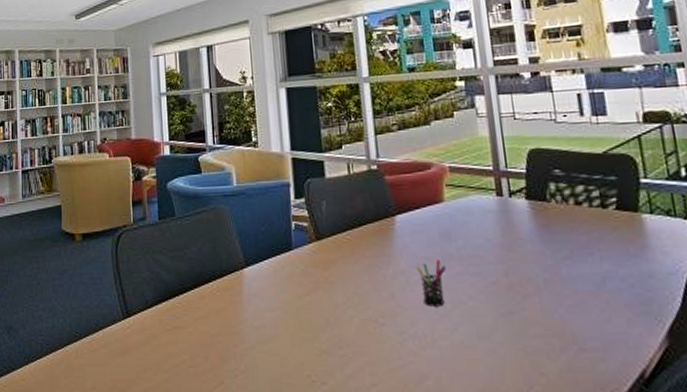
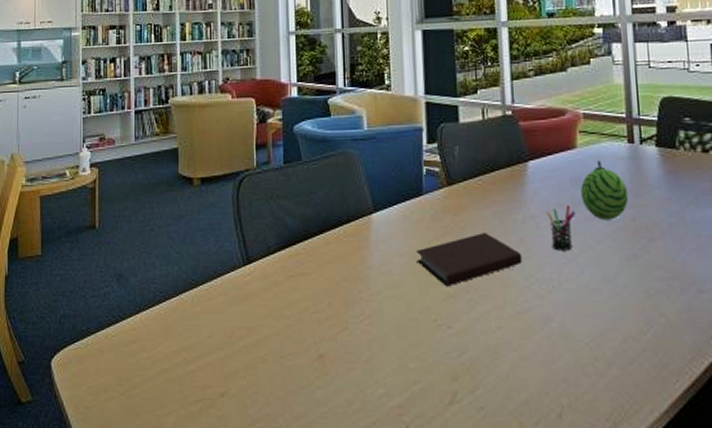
notebook: none [287,287,394,342] -> present [416,232,522,287]
fruit: none [450,214,501,275] -> present [581,160,629,220]

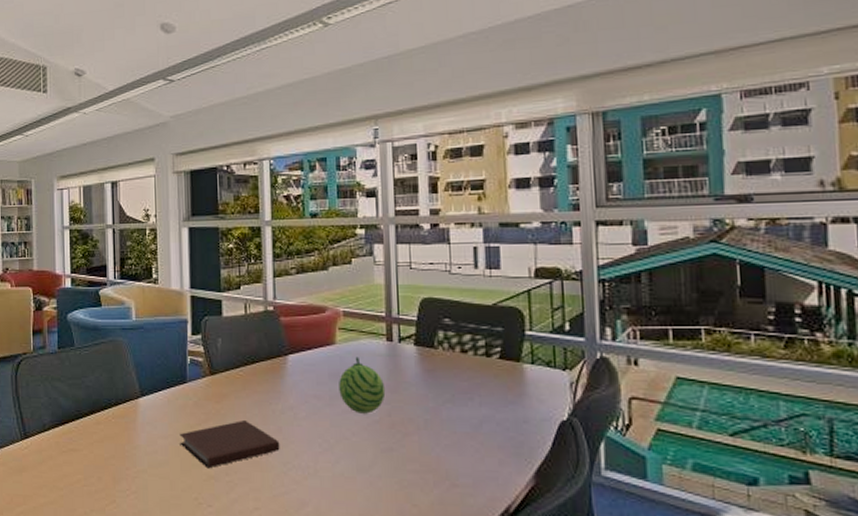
pen holder: present [547,205,575,251] -> none [305,398,332,441]

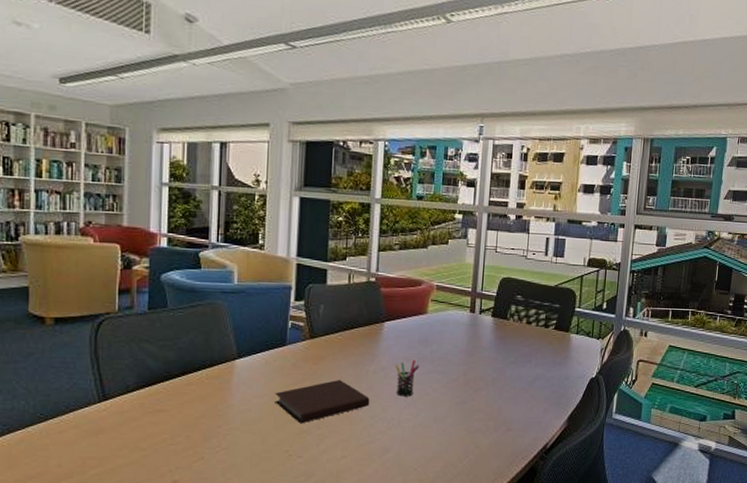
pen holder: none [305,398,332,441] -> present [395,360,419,397]
fruit: present [339,356,386,414] -> none [426,325,465,373]

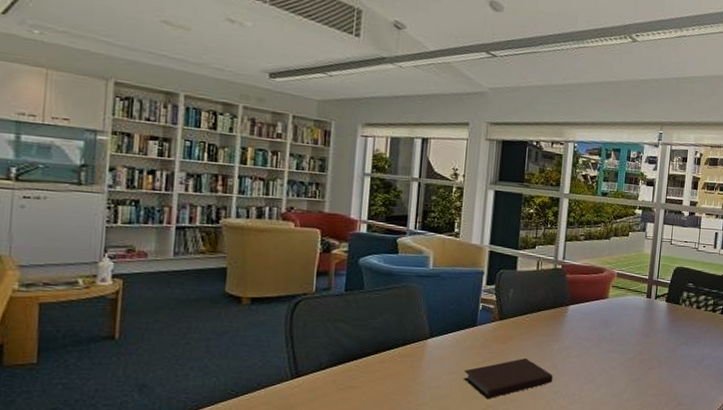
pen holder: present [395,360,419,397] -> none [578,340,599,374]

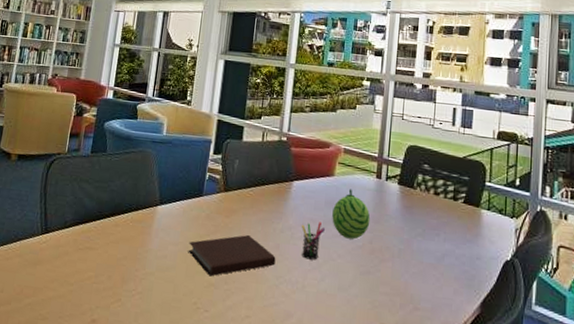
pen holder: none [578,340,599,374] -> present [302,222,325,260]
fruit: none [606,309,641,353] -> present [332,189,371,240]

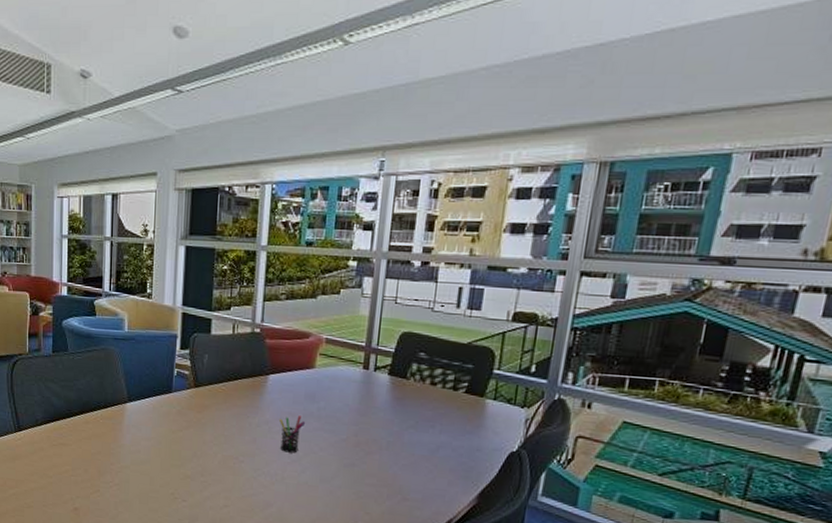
notebook: present [188,234,276,277] -> none [161,429,253,469]
fruit: present [332,189,371,240] -> none [313,381,356,433]

